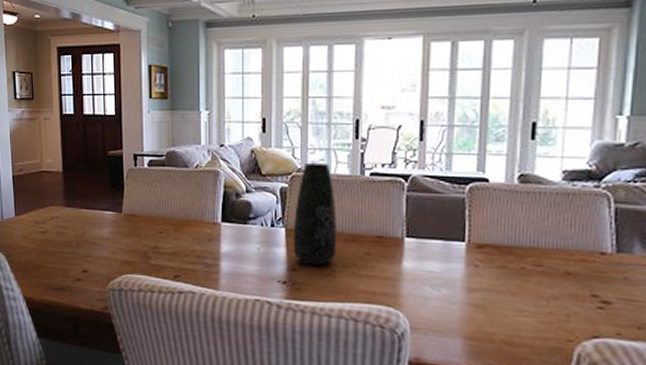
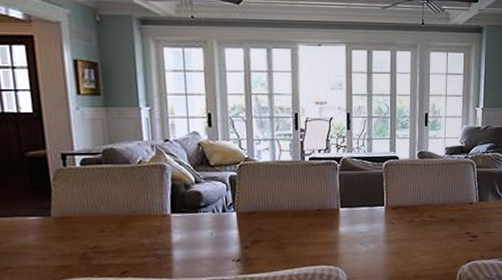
vase: present [293,162,337,266] -> none [244,151,285,242]

